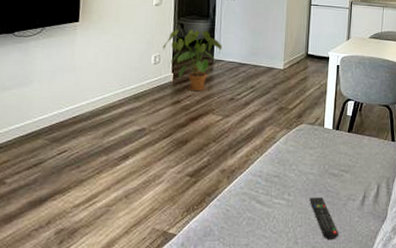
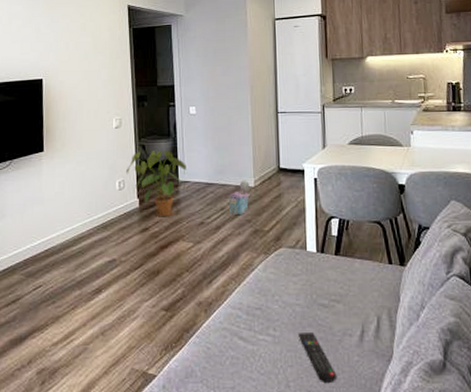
toy house: none [259,62,279,94] -> present [229,180,250,216]

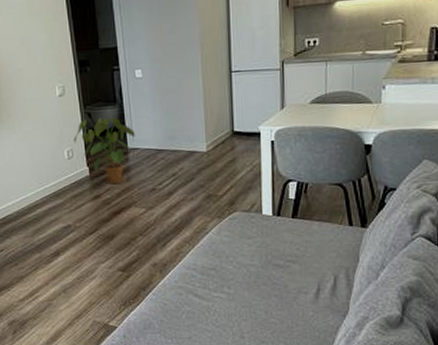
toy house: present [229,180,250,216] -> none [180,145,202,181]
remote control: present [298,333,338,382] -> none [253,290,291,334]

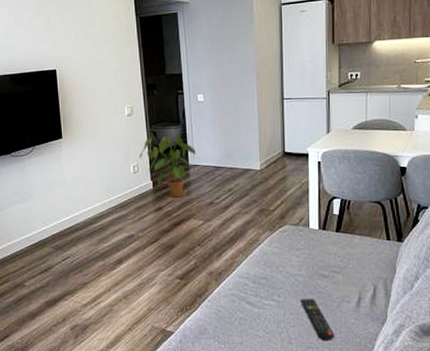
remote control: none [253,290,291,334] -> present [300,299,335,340]

